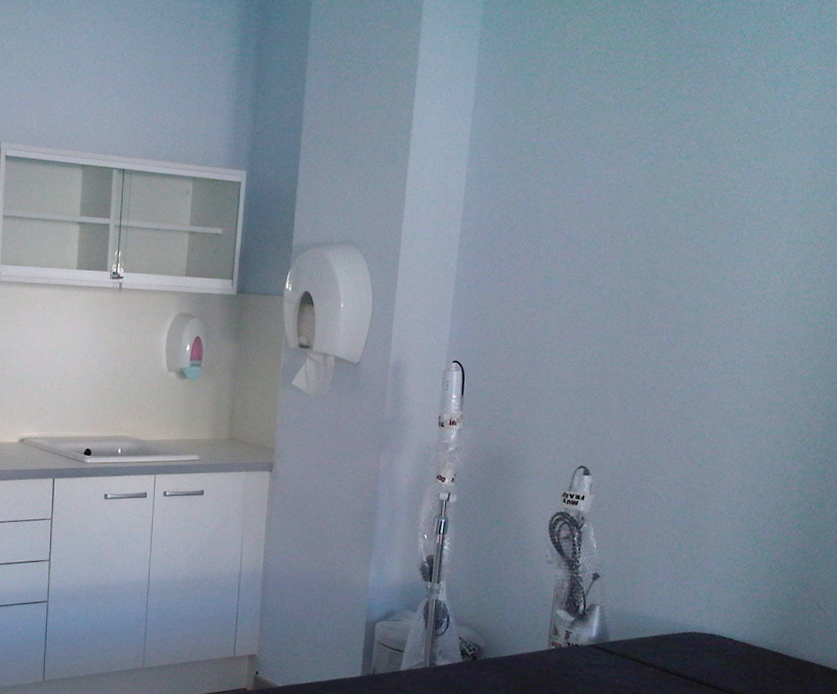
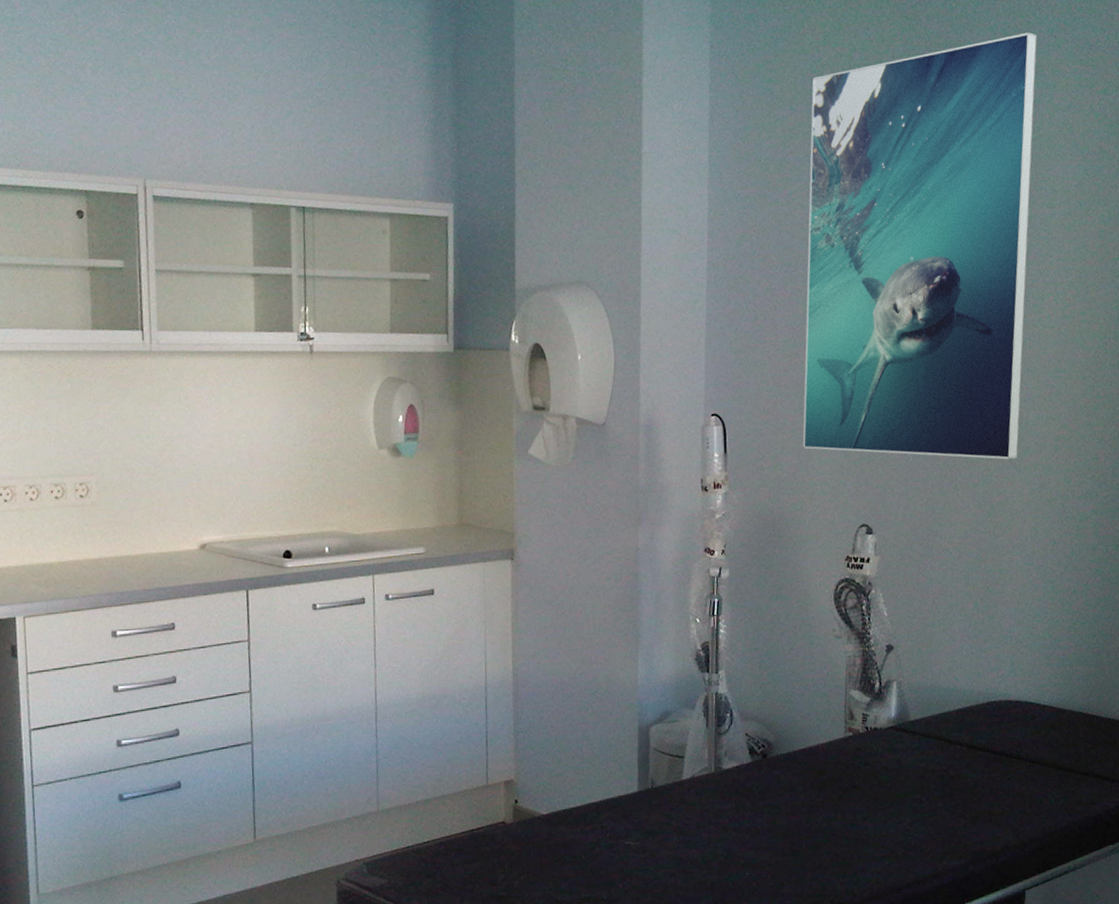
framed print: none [532,36,786,420] -> present [802,32,1038,460]

